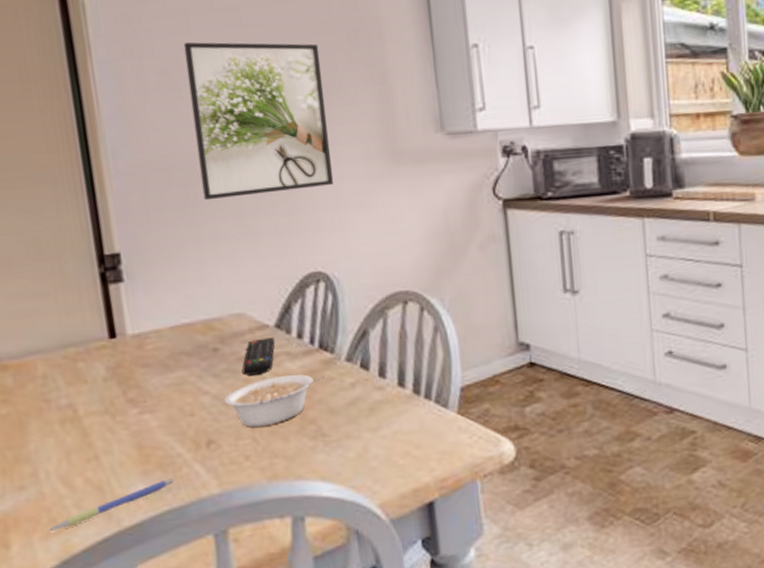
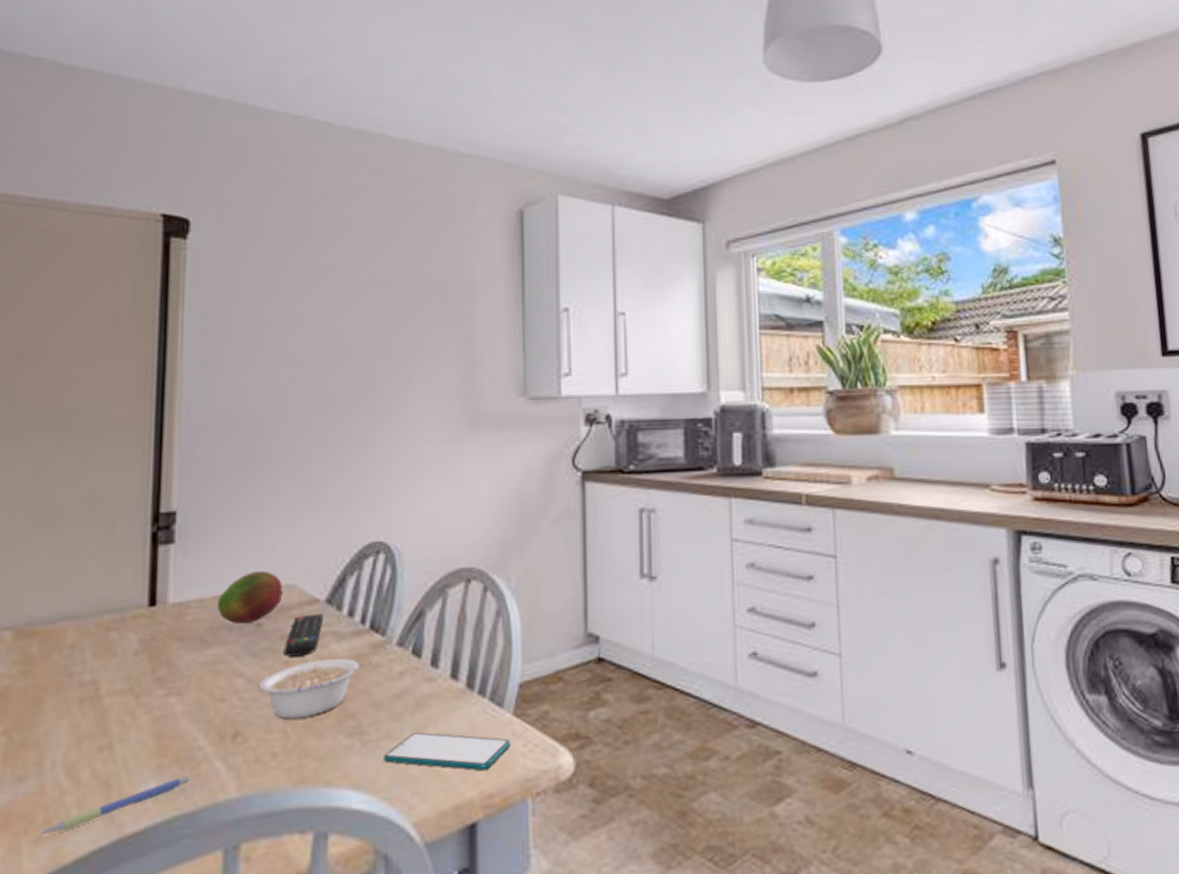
fruit: none [173,303,234,350] -> present [217,571,283,624]
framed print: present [183,42,334,201] -> none [272,296,409,459]
smartphone: none [344,432,458,460] -> present [382,732,511,771]

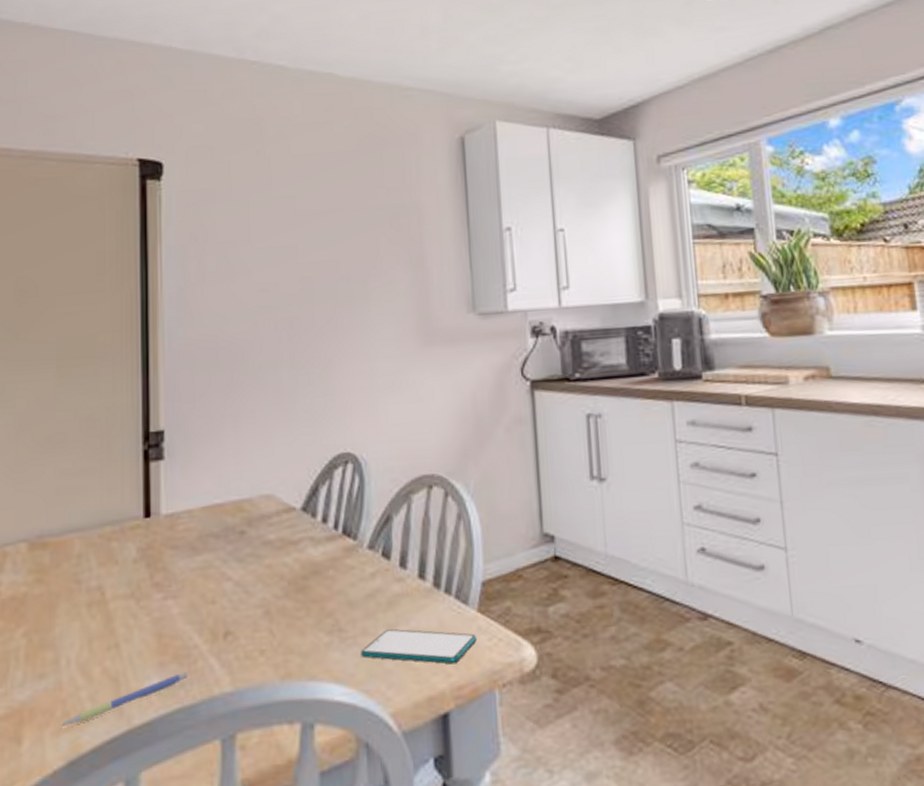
fruit: present [217,571,283,624] -> none [204,483,263,532]
legume: present [259,659,376,719] -> none [245,562,349,619]
remote control: present [283,613,324,657] -> none [265,520,300,561]

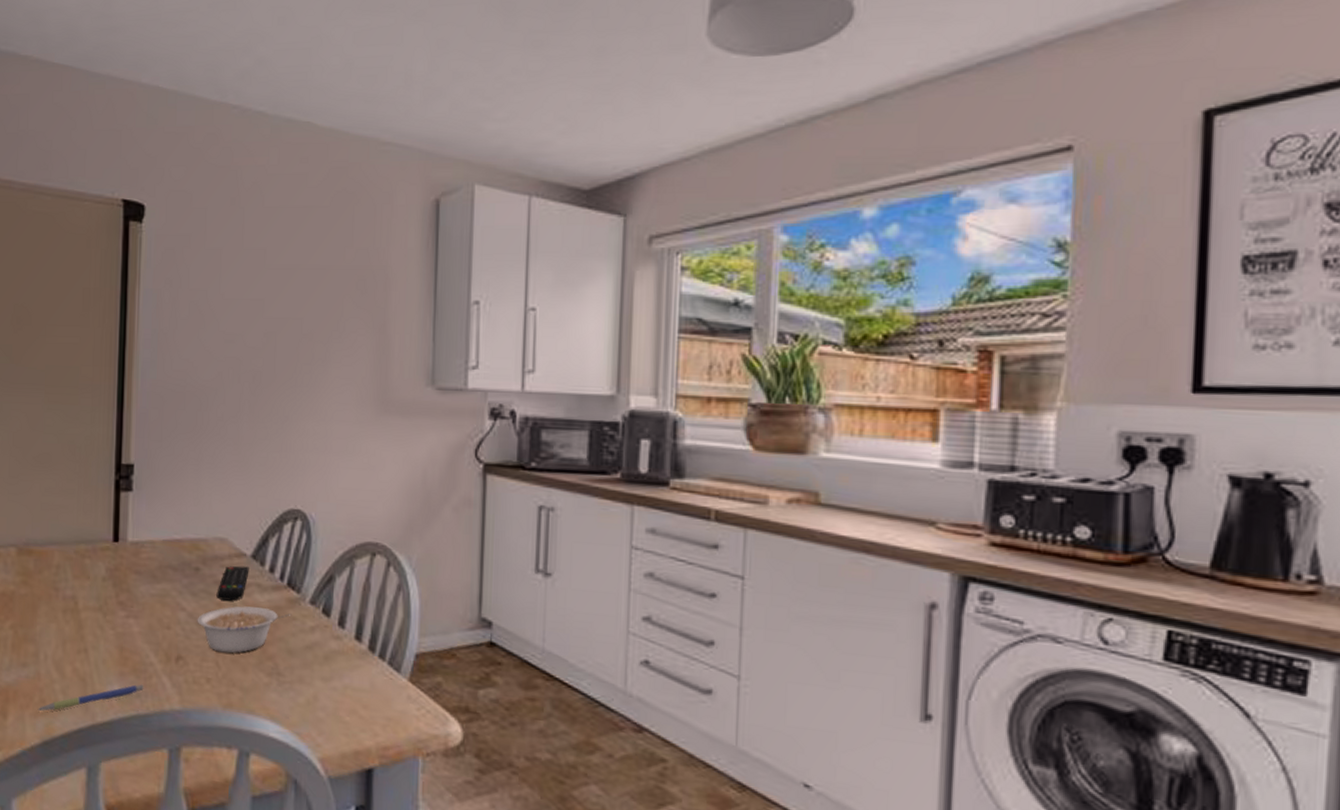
legume: none [245,562,349,619] -> present [197,606,292,653]
remote control: none [265,520,300,561] -> present [216,565,249,601]
smartphone: present [360,629,477,664] -> none [295,681,406,726]

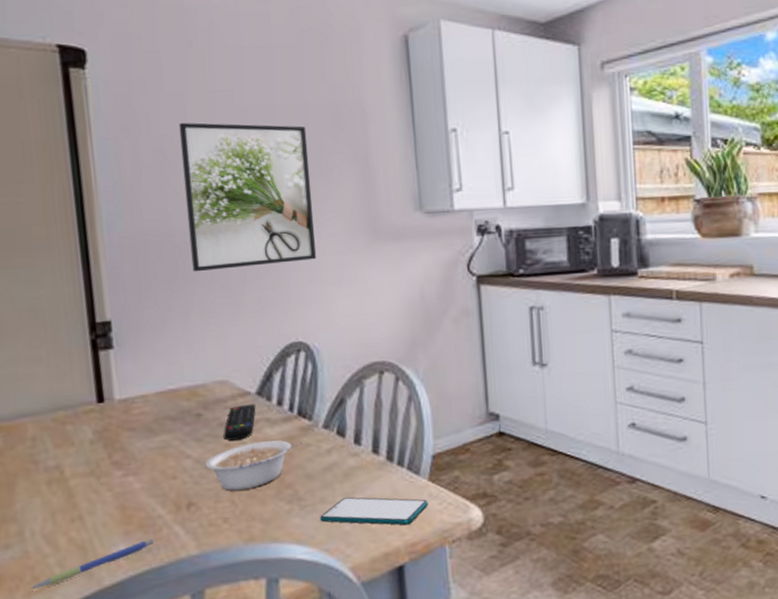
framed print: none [209,278,329,427] -> present [178,122,317,272]
smartphone: none [295,681,406,726] -> present [319,497,428,525]

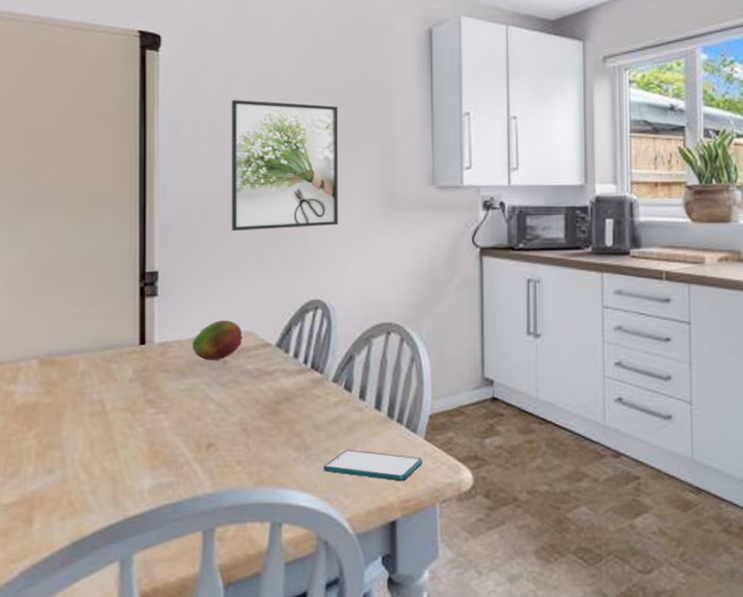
pen: present [30,538,155,589] -> none [66,474,176,513]
fruit: none [158,370,217,415] -> present [192,320,243,361]
legume: present [205,440,306,491] -> none [226,391,316,435]
remote control: present [223,404,256,441] -> none [244,355,275,388]

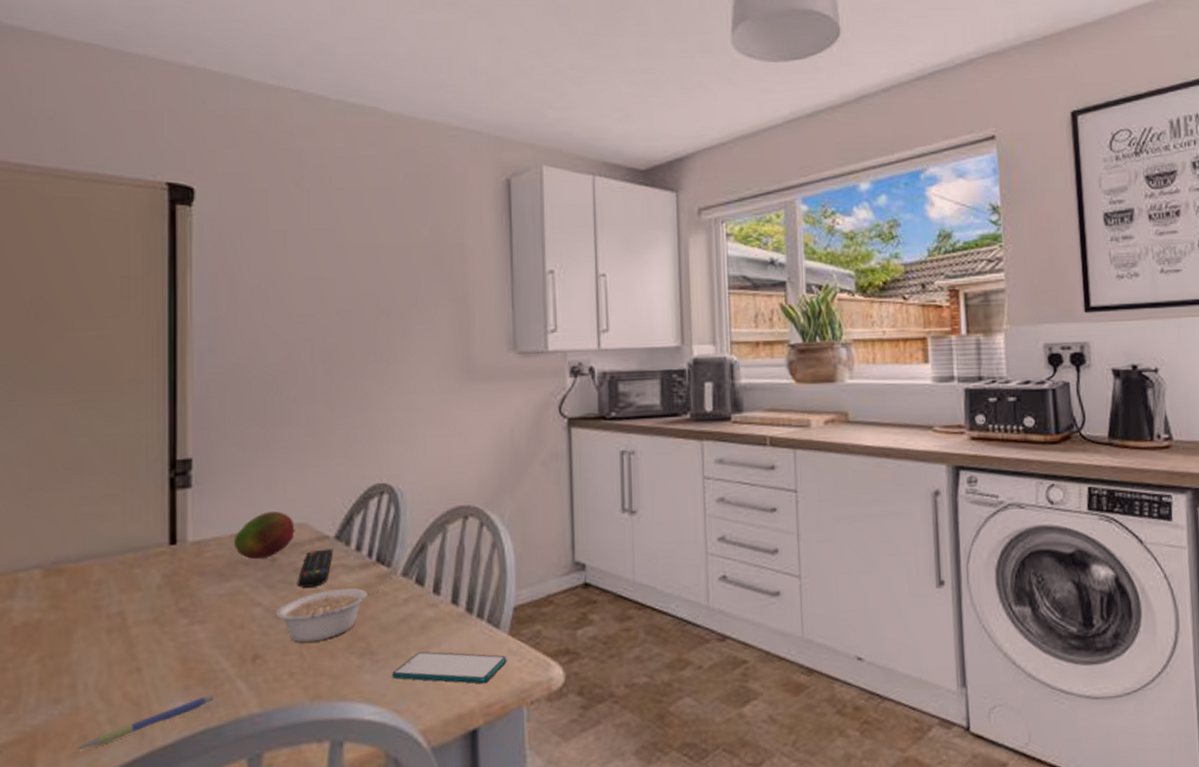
pen: none [66,474,176,513] -> present [77,694,215,750]
legume: none [226,391,316,435] -> present [275,588,383,643]
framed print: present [231,99,339,232] -> none [279,259,407,410]
remote control: none [244,355,275,388] -> present [297,548,333,588]

